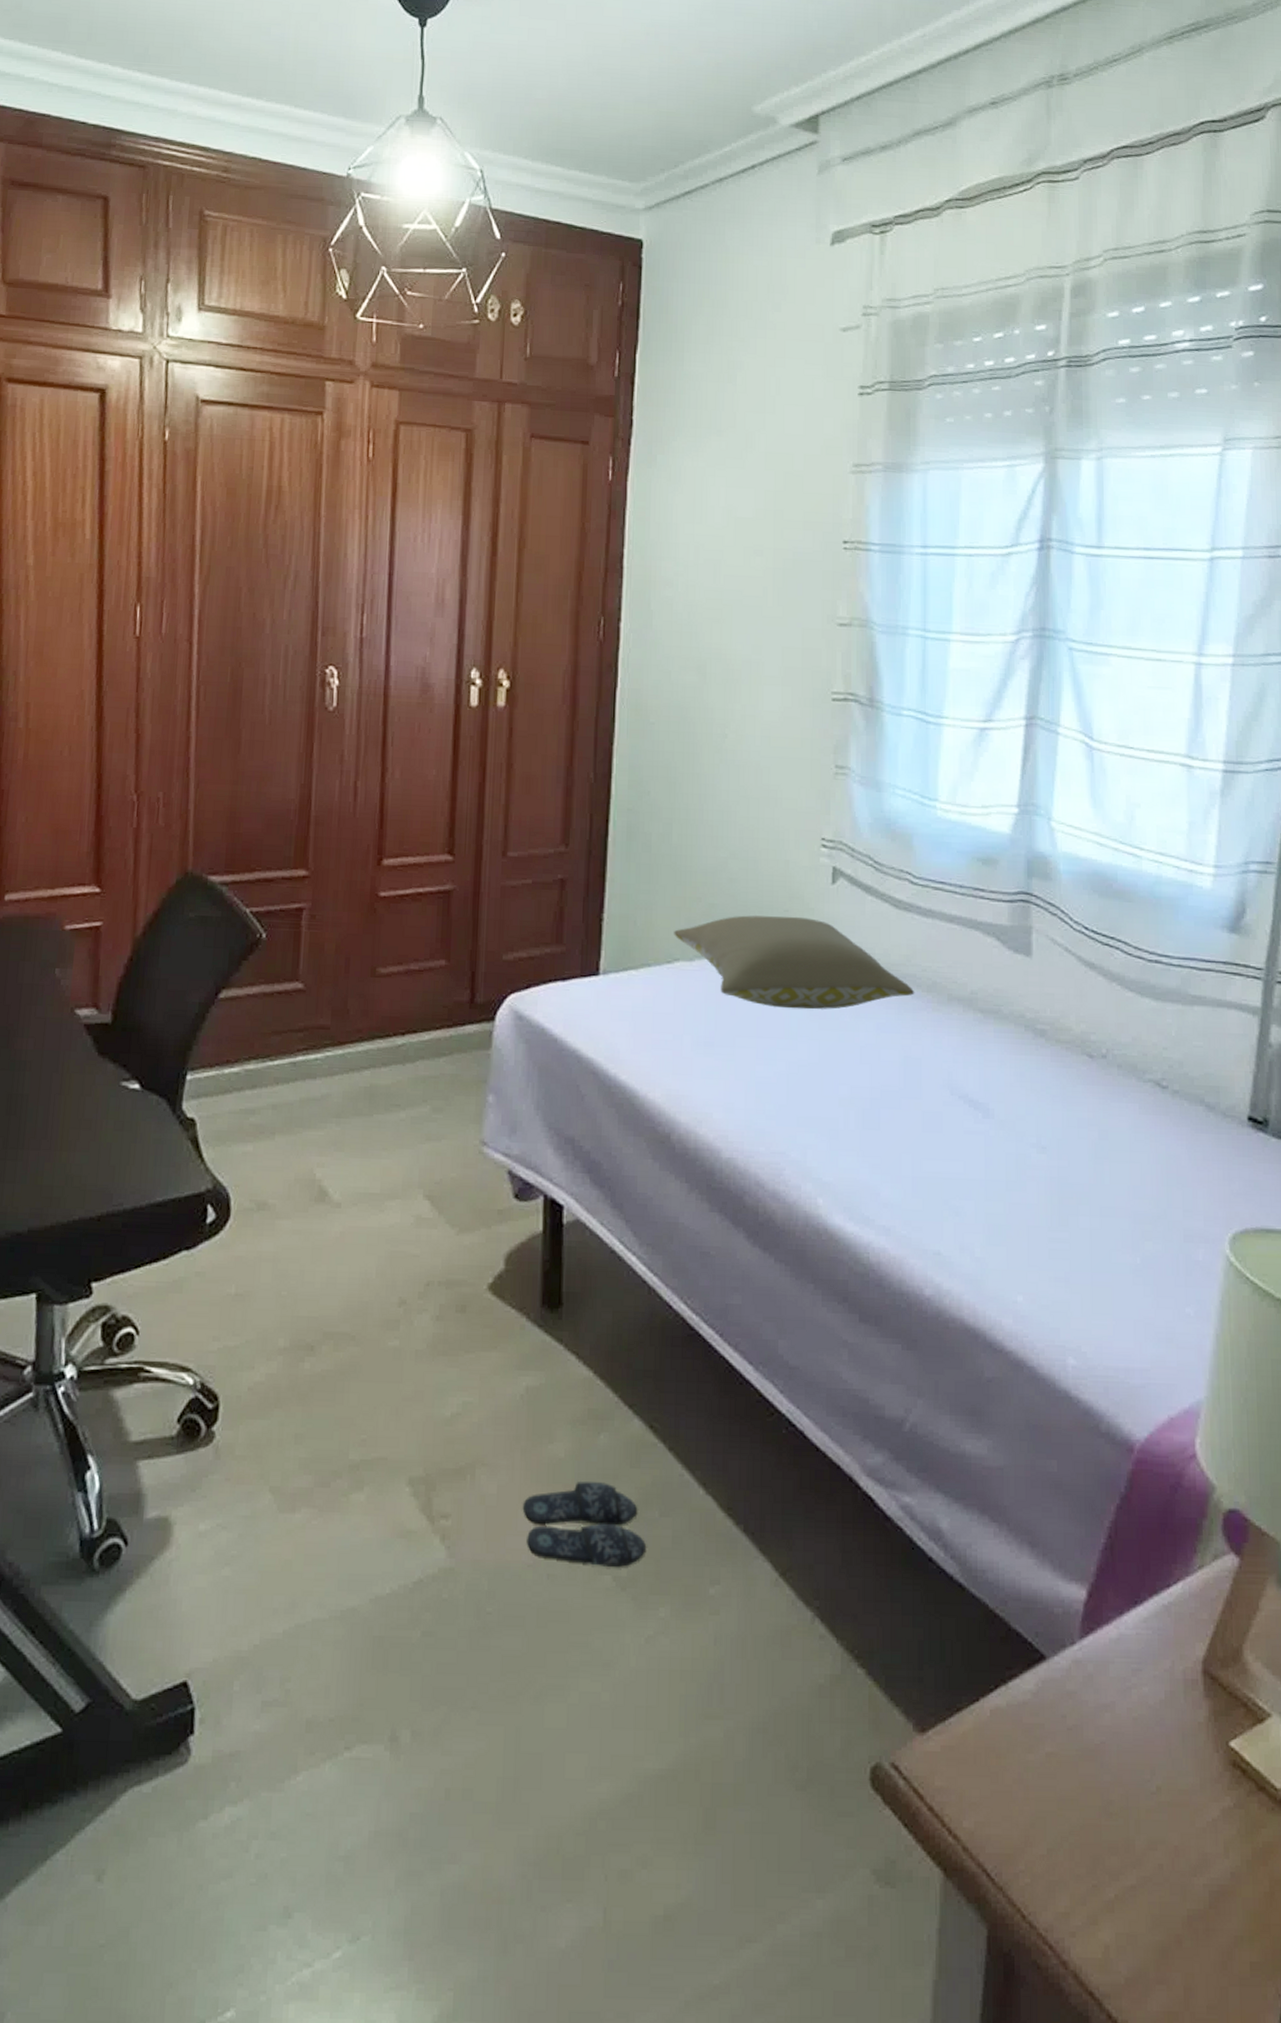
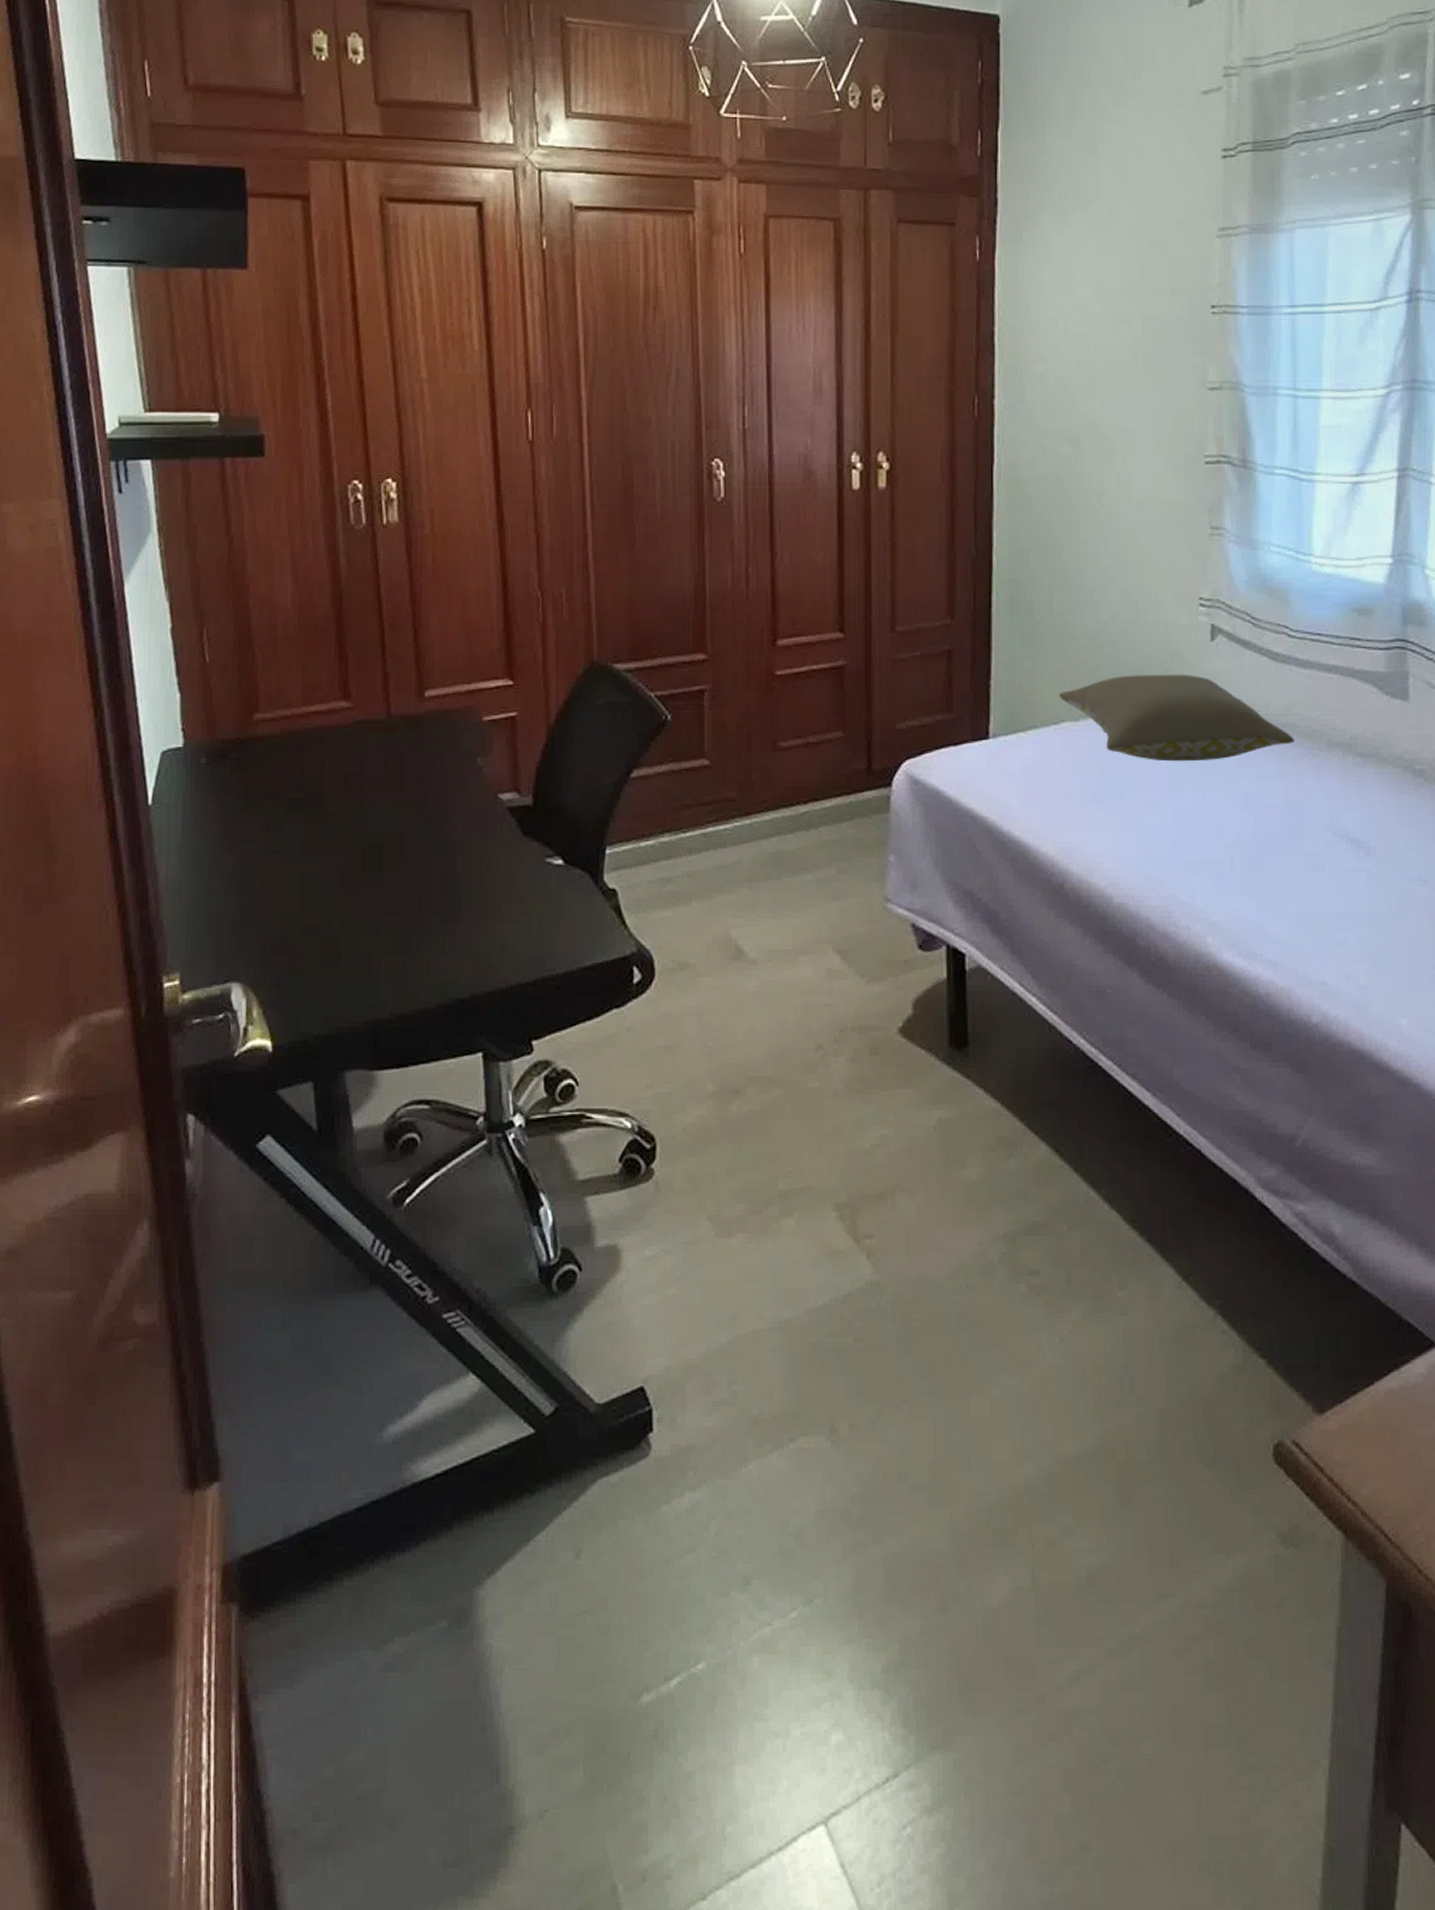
slippers: present [522,1482,646,1567] -> none [940,1202,1056,1276]

